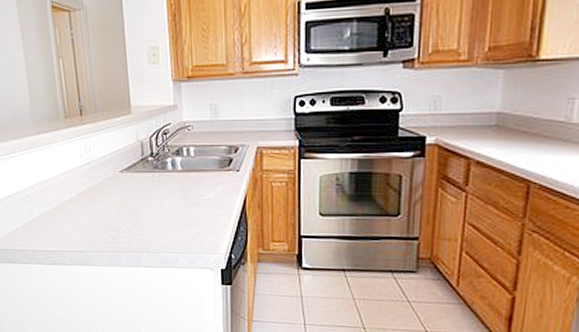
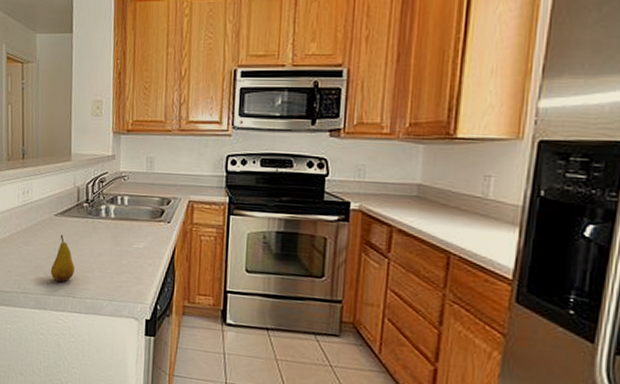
fruit: none [121,191,145,238] -> present [50,235,75,282]

